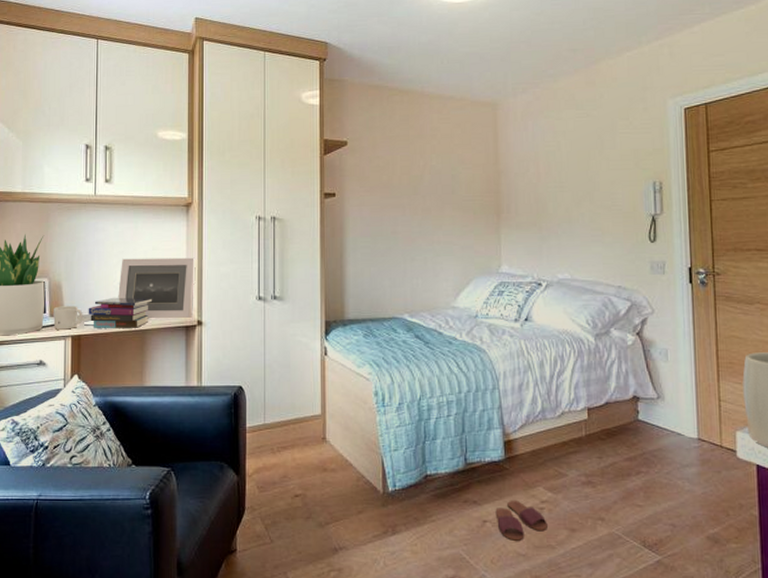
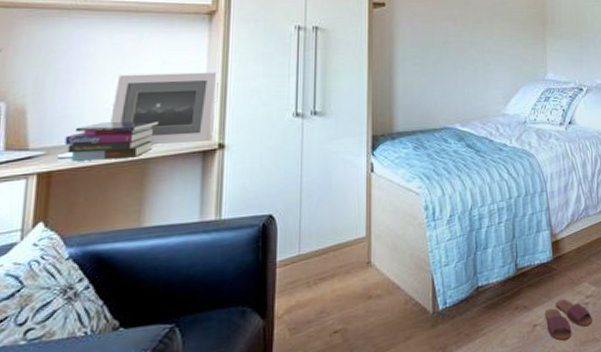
mug: present [53,306,83,330] -> none [9,135,57,167]

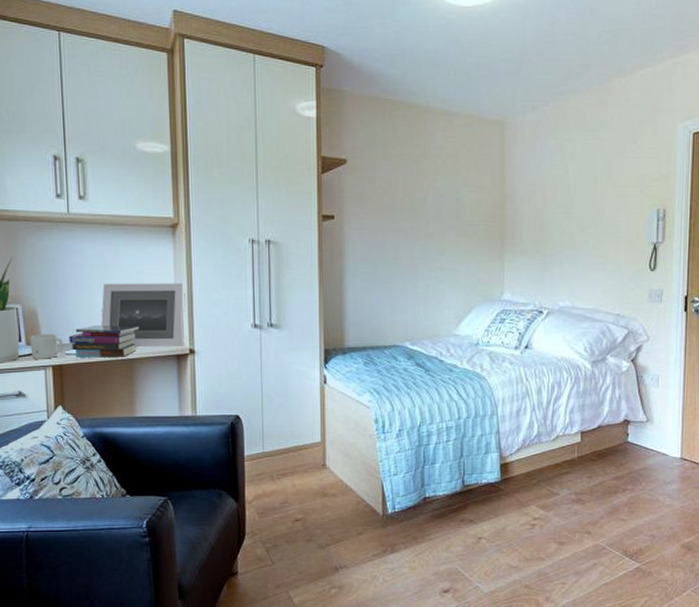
mug: none [9,135,57,167] -> present [30,334,64,359]
slippers: present [545,298,592,341] -> none [490,518,538,555]

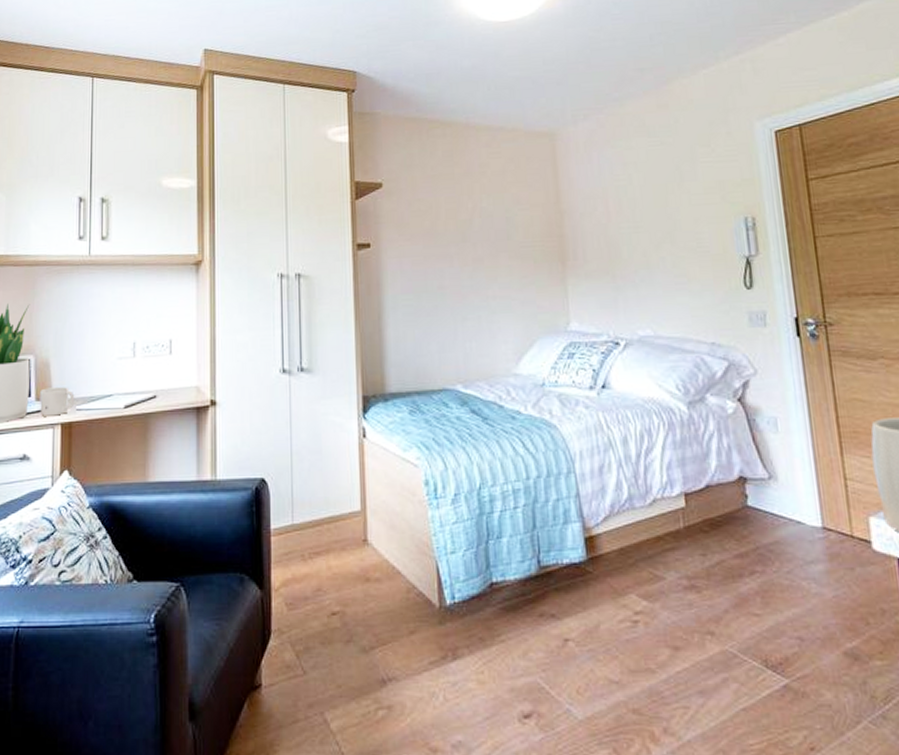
books: present [69,324,140,357] -> none [81,374,157,413]
picture frame: present [101,283,186,348] -> none [116,325,208,400]

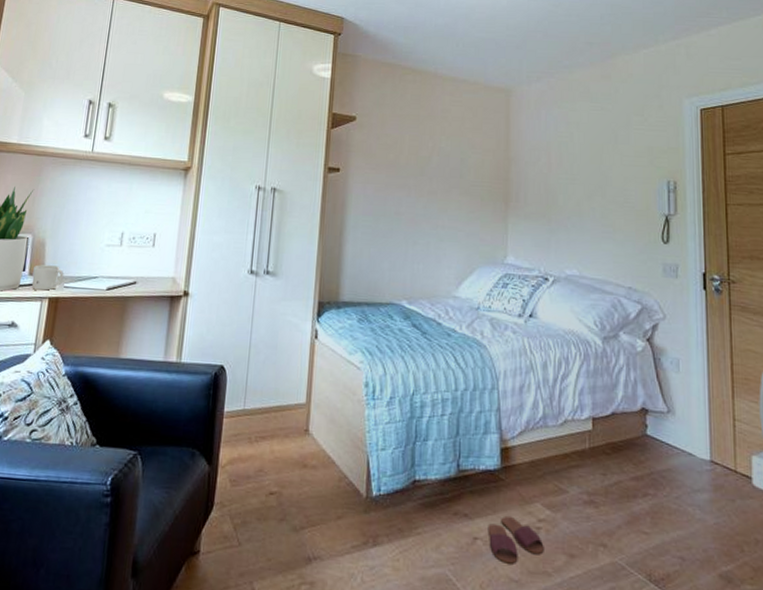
slippers: none [578,611,644,664] -> present [487,515,544,564]

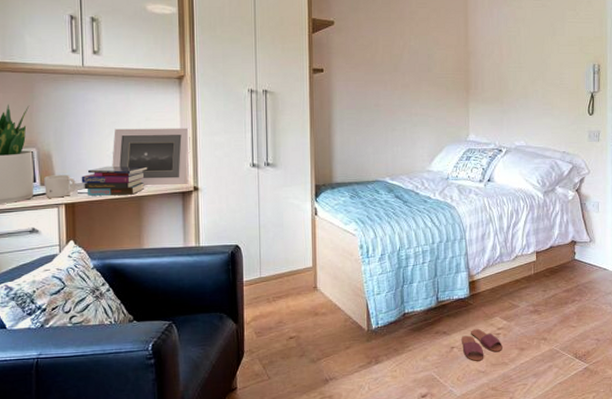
books: none [69,259,139,294] -> present [81,165,148,196]
picture frame: none [103,219,188,289] -> present [112,128,190,186]

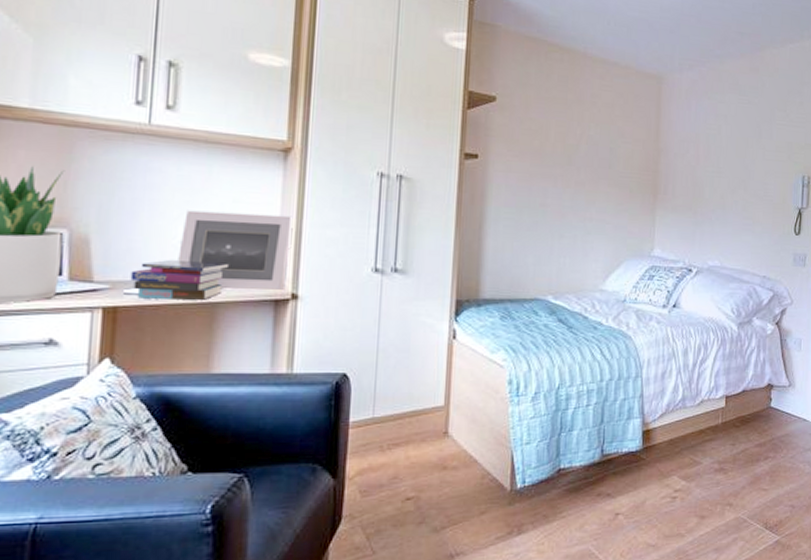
mug: present [44,175,76,198] -> none [74,267,123,299]
slippers: present [461,328,502,361] -> none [628,490,679,532]

